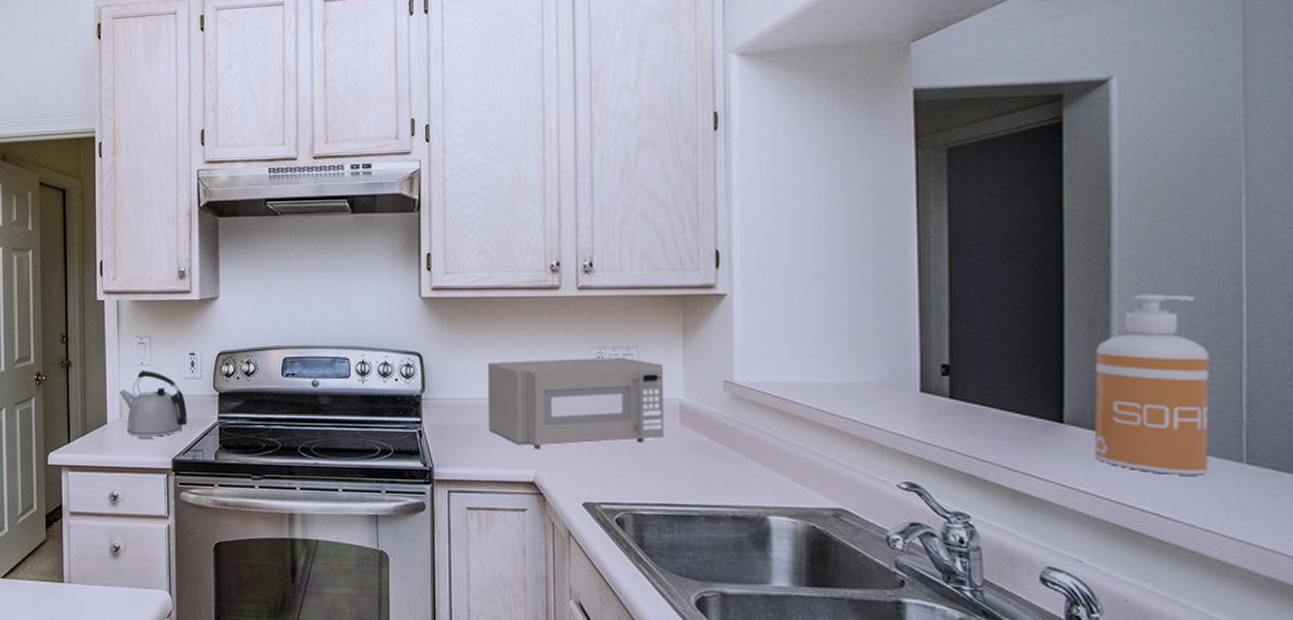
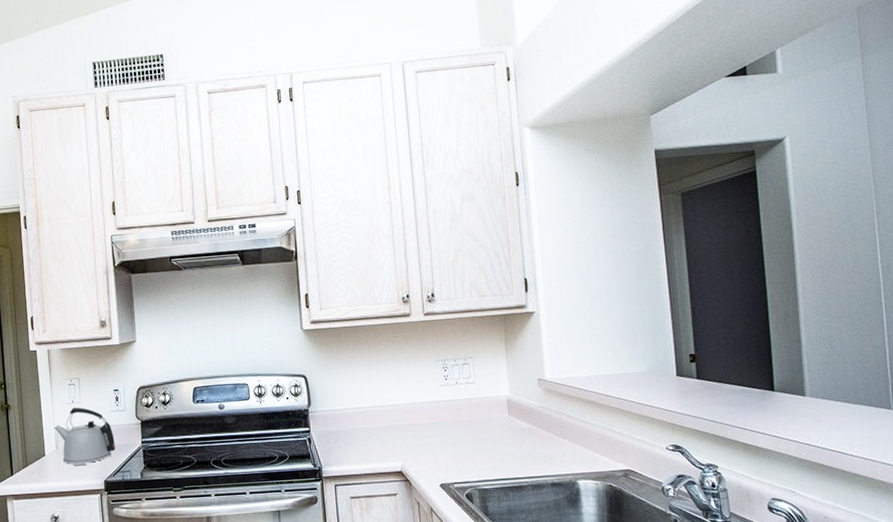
microwave: present [487,357,665,449] -> none [358,366,498,445]
soap dispenser: present [1094,294,1210,475] -> none [791,292,870,423]

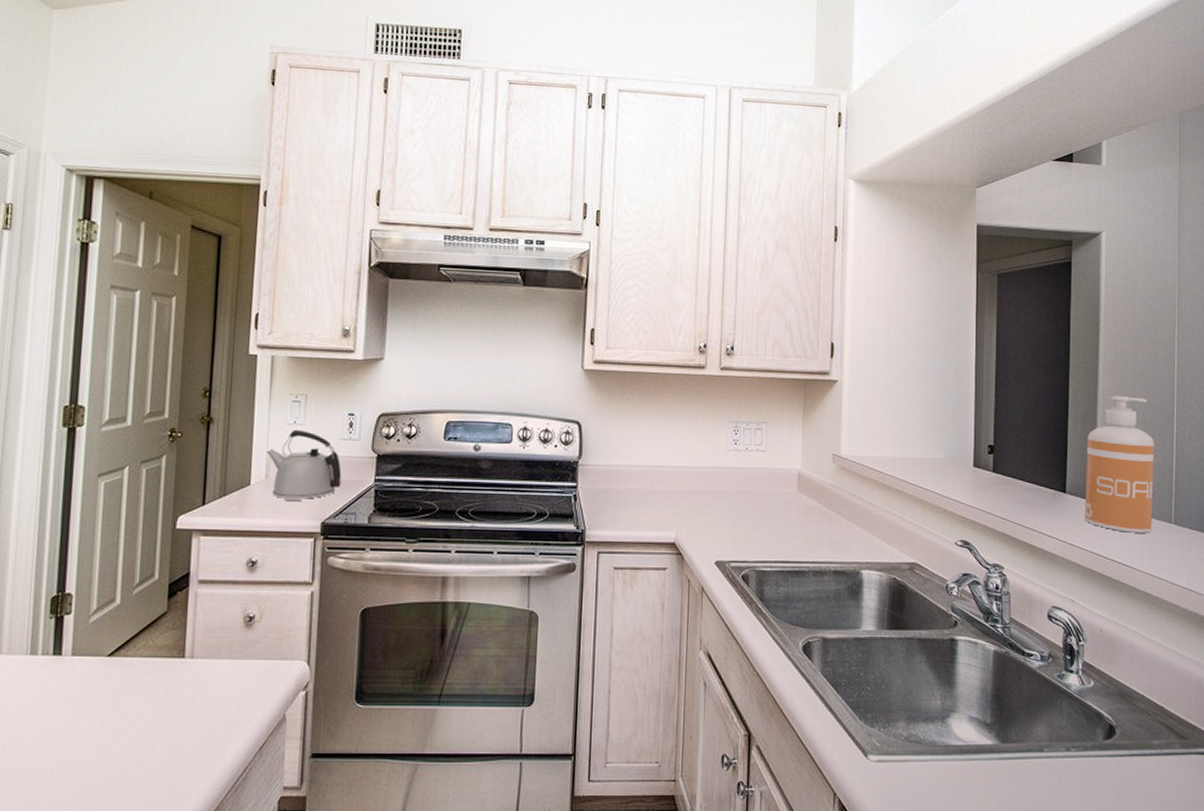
soap dispenser: none [791,292,870,423] -> present [1085,396,1154,533]

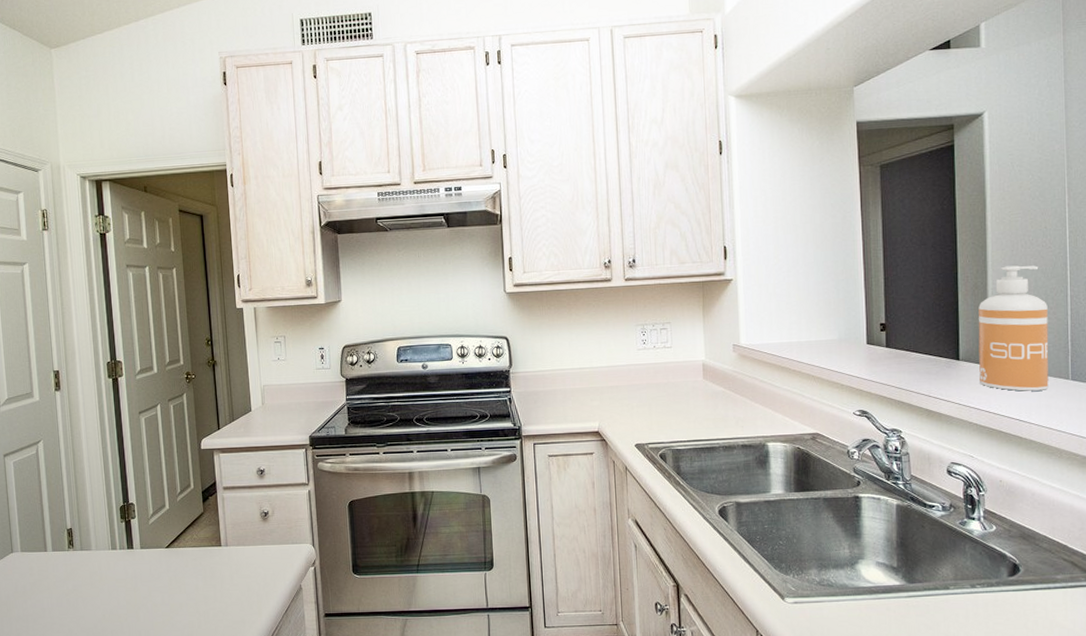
kettle: present [267,430,342,502] -> none [261,365,320,422]

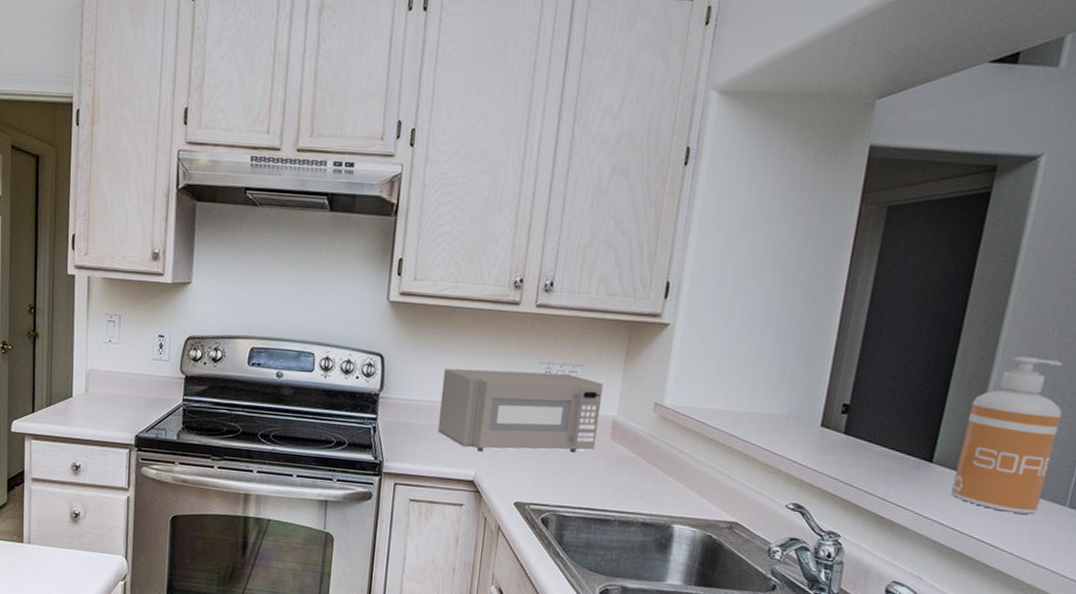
microwave: none [559,331,693,406] -> present [437,368,604,453]

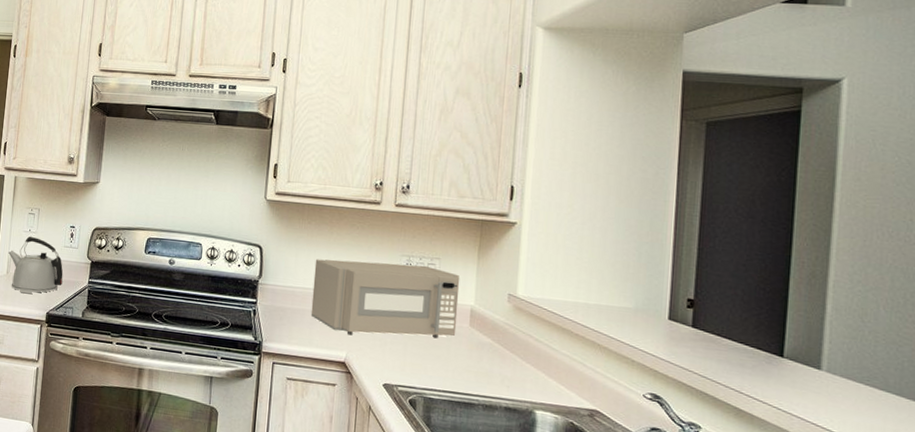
kettle: none [86,348,153,415] -> present [9,237,63,295]
soap dispenser: present [951,356,1063,514] -> none [807,257,906,412]

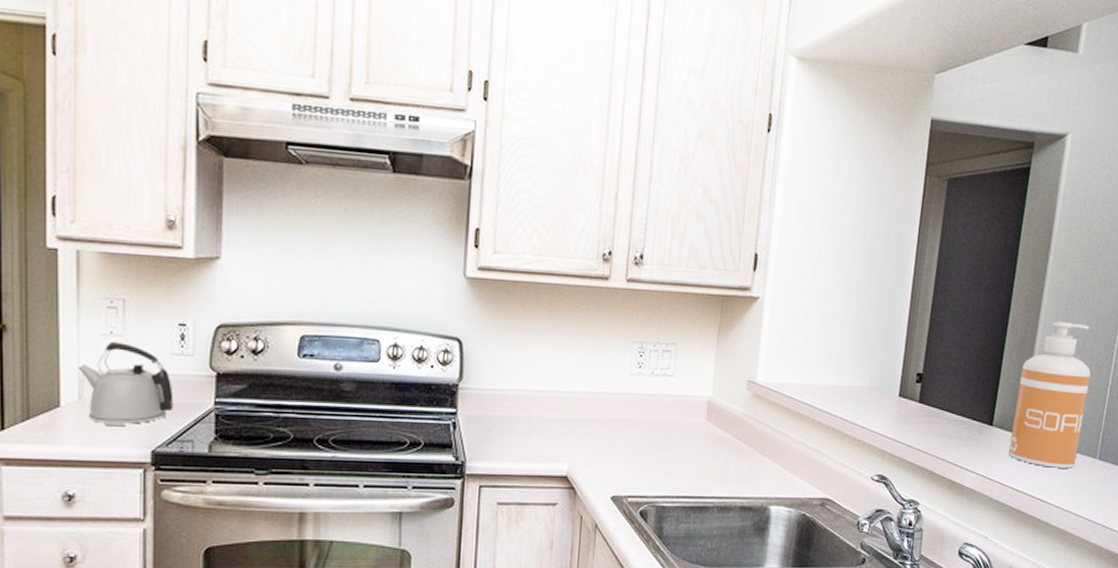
microwave: present [310,259,460,339] -> none [525,352,698,444]
soap dispenser: none [807,257,906,412] -> present [1009,321,1091,468]

